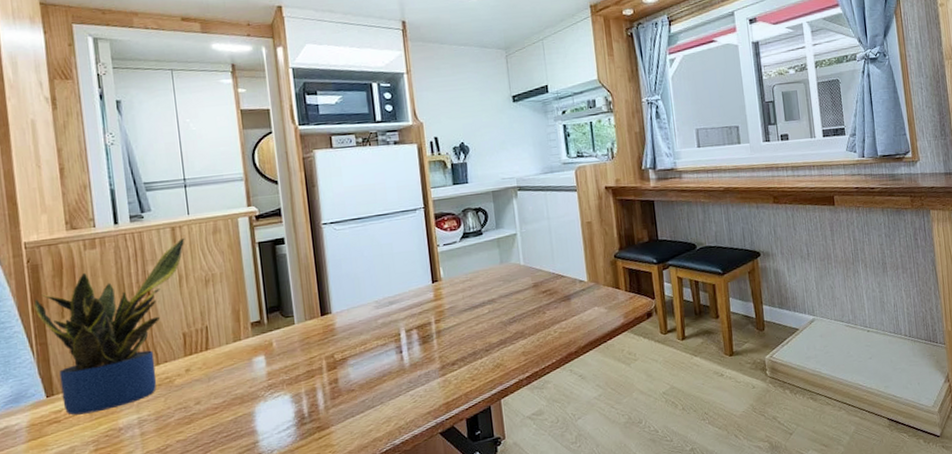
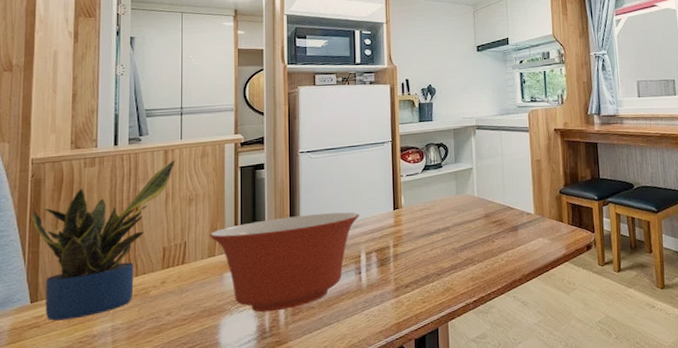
mixing bowl: none [231,287,395,398] -> present [209,212,359,313]

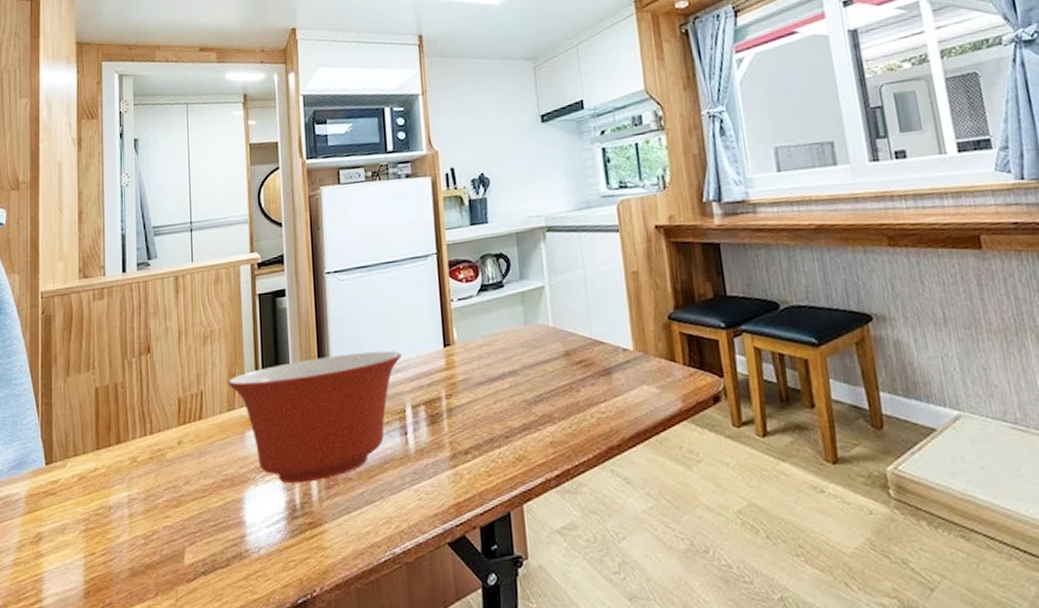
potted plant: present [32,160,176,321] -> none [44,288,187,488]

